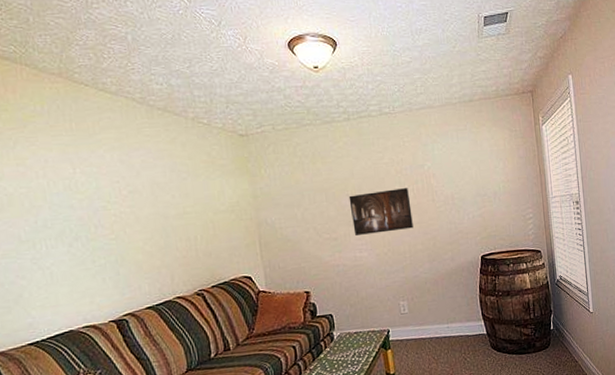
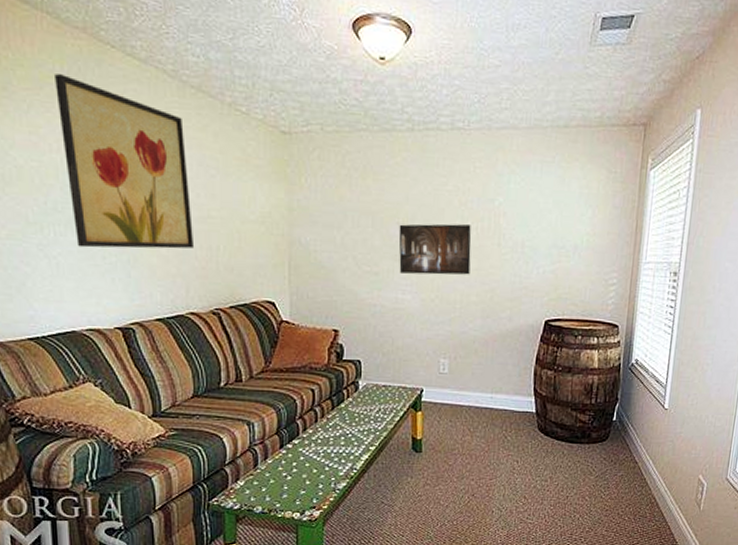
wall art: none [36,113,175,256] -> present [55,74,195,249]

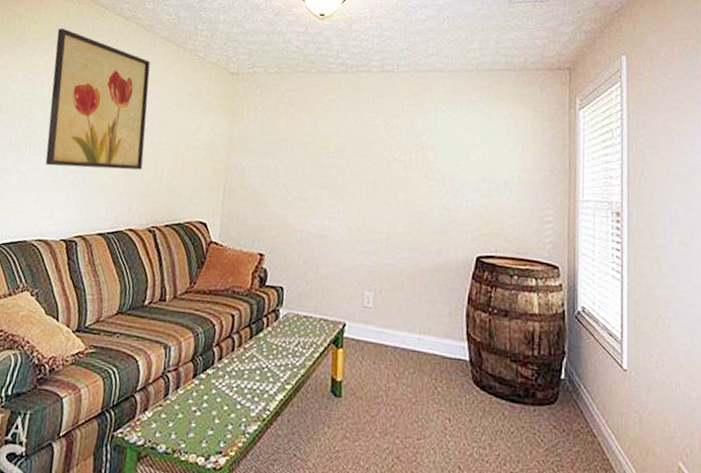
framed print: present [398,223,472,275] -> none [327,154,399,206]

